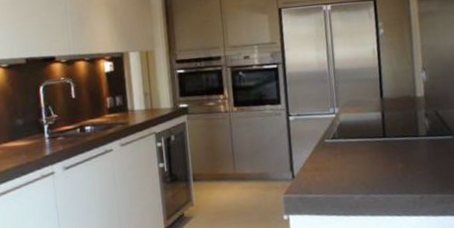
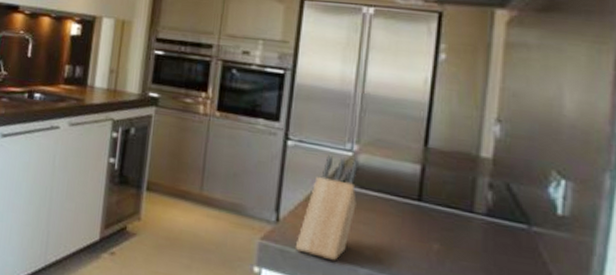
knife block: none [309,118,345,196] -> present [295,155,360,262]

